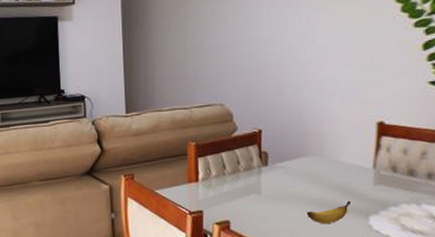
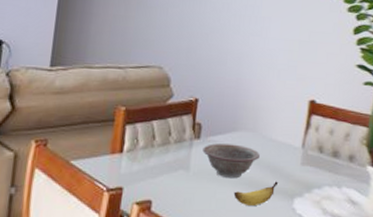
decorative bowl: none [271,169,329,200] -> present [202,143,260,179]

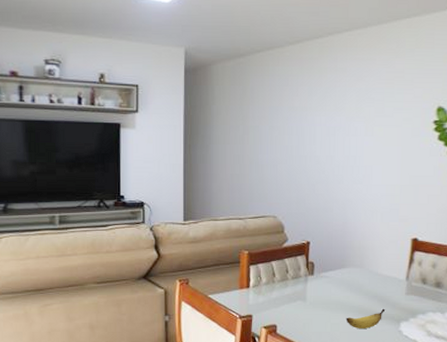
decorative bowl: present [202,143,260,179] -> none [316,279,367,307]

